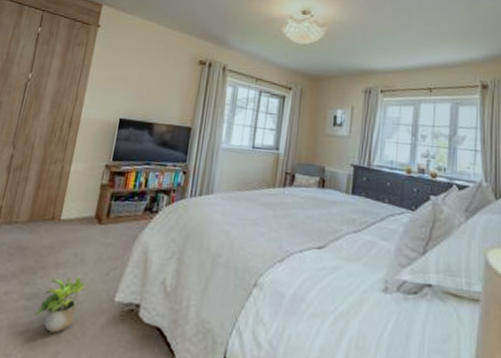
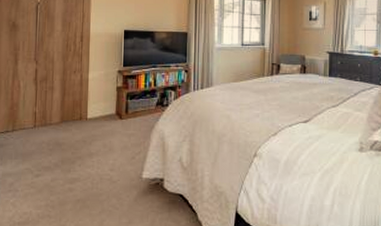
potted plant: present [34,277,86,333] -> none [79,162,116,206]

